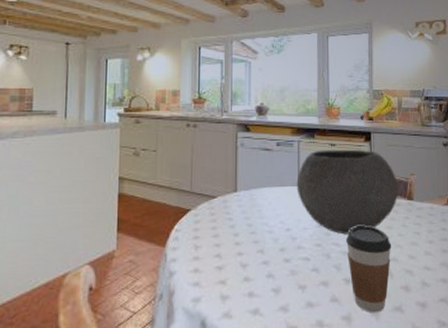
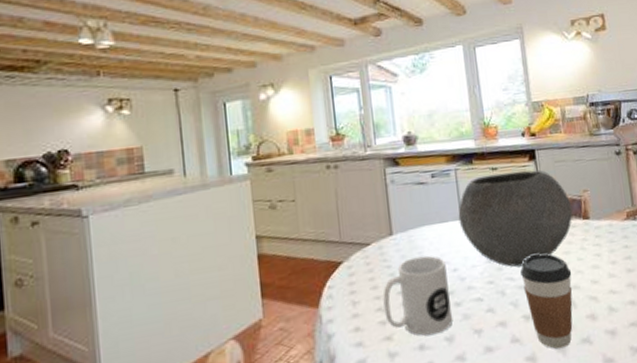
mug: none [222,213,281,285] -> present [382,255,453,336]

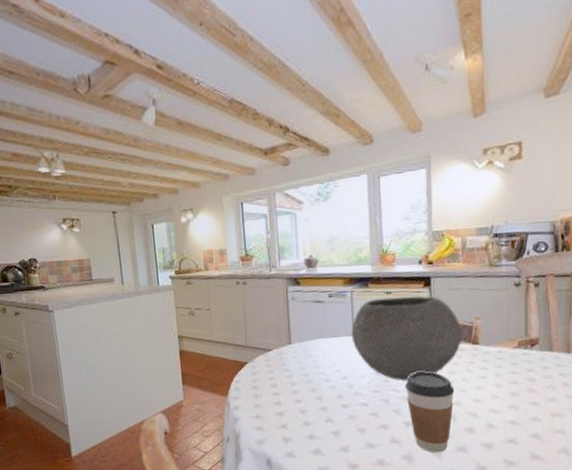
mug: present [382,255,453,336] -> none [280,363,340,429]

